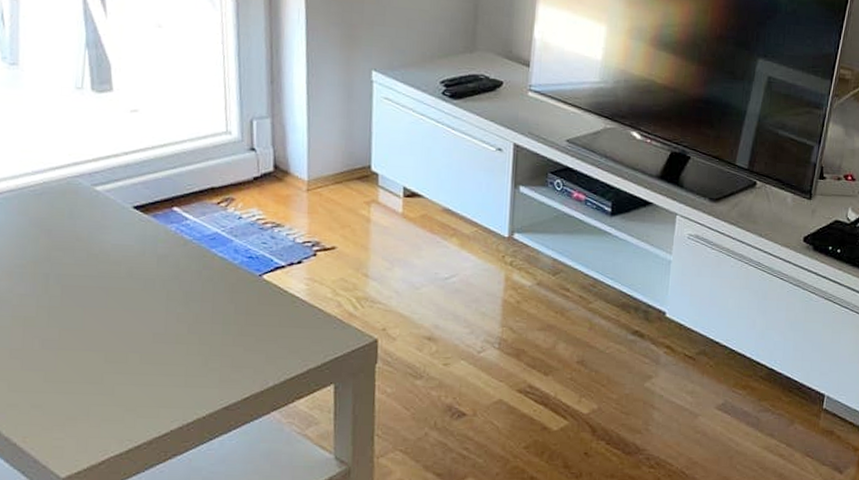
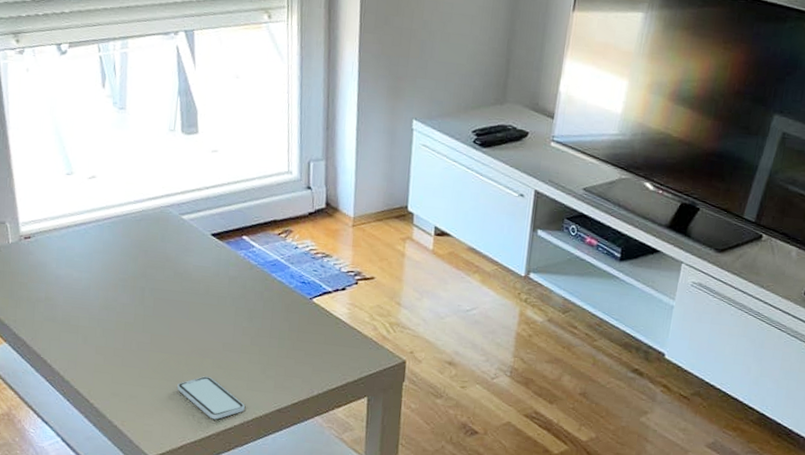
smartphone: none [95,375,183,425] -> present [177,376,245,420]

